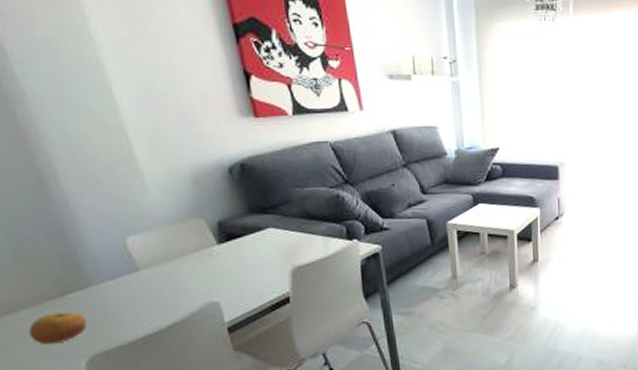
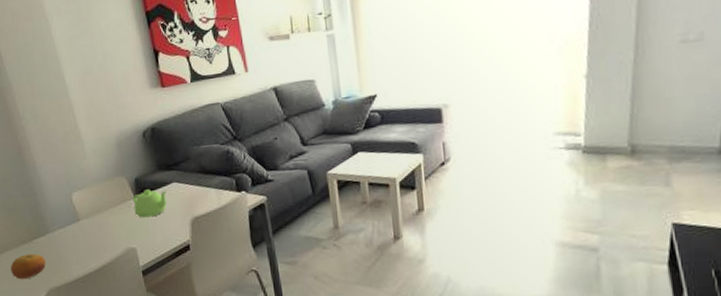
teapot: none [215,235,261,268] -> present [133,189,167,218]

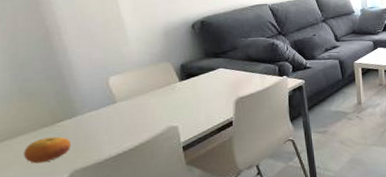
teapot: present [133,189,167,218] -> none [177,74,213,99]

